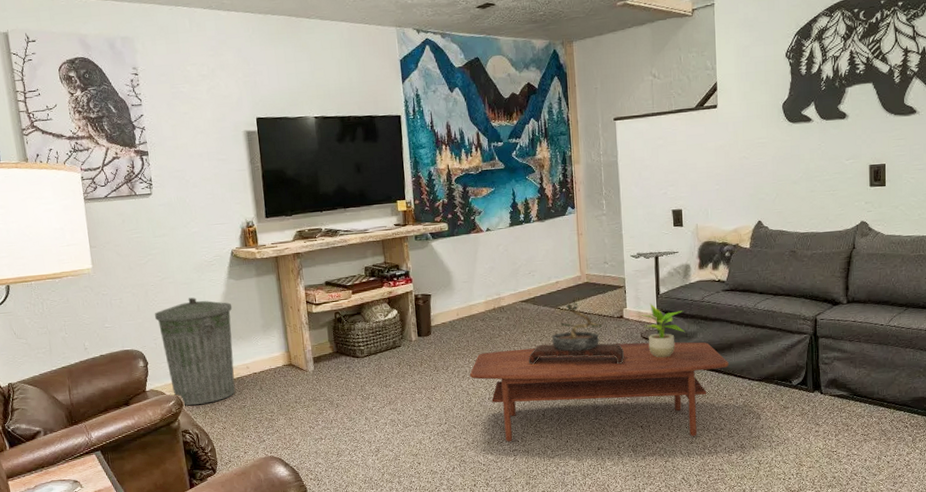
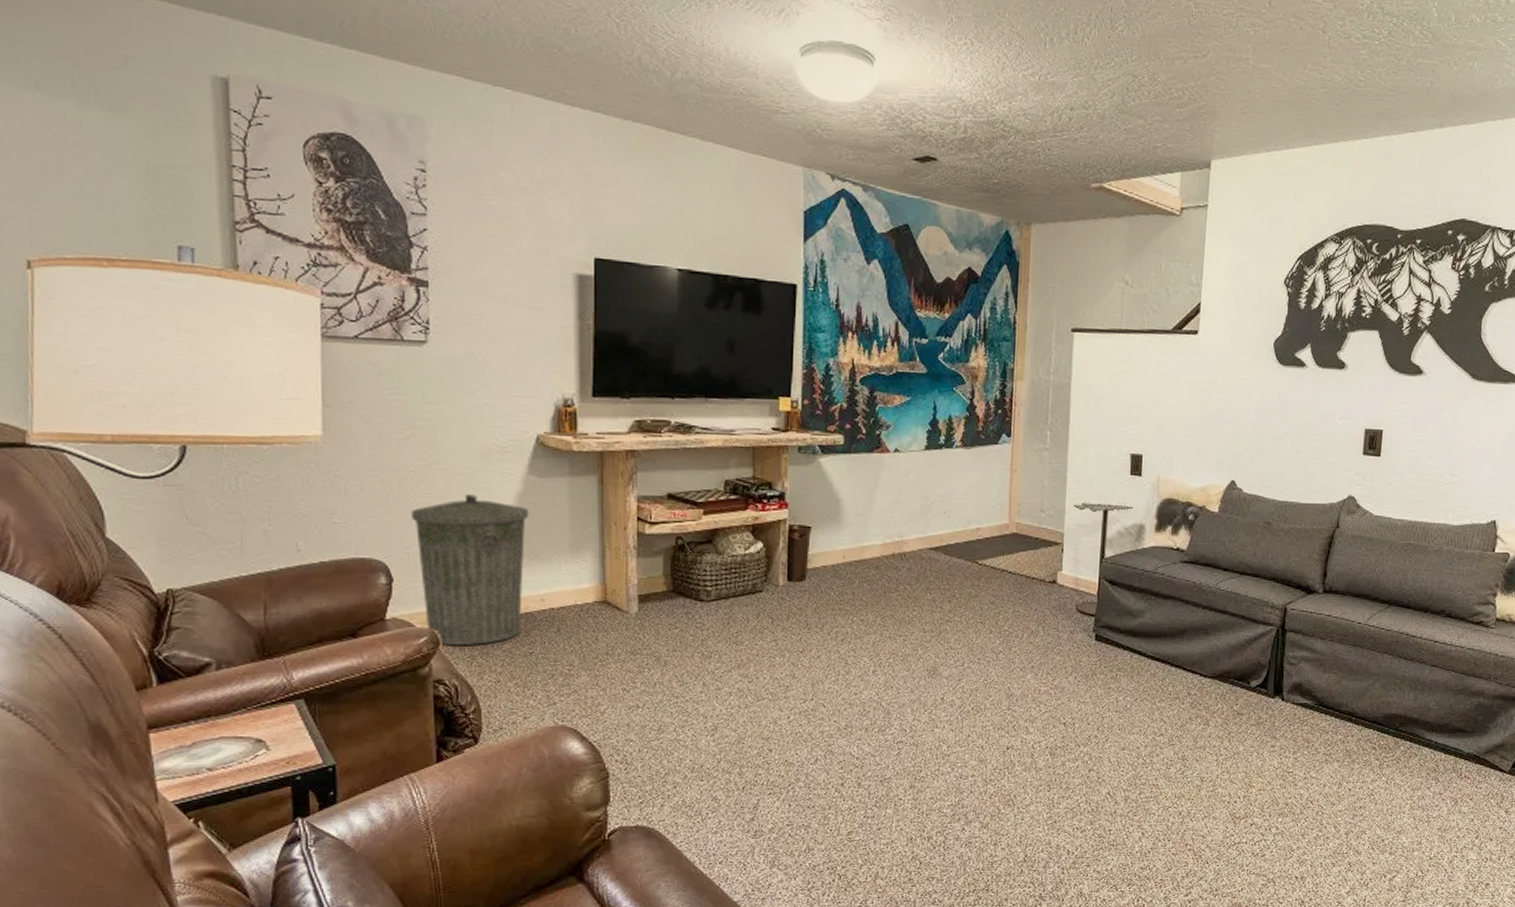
coffee table: present [469,342,730,443] -> none [851,610,1179,741]
bonsai tree: present [528,299,625,365] -> none [929,552,1054,642]
potted plant: present [640,303,685,358] -> none [1077,568,1131,639]

